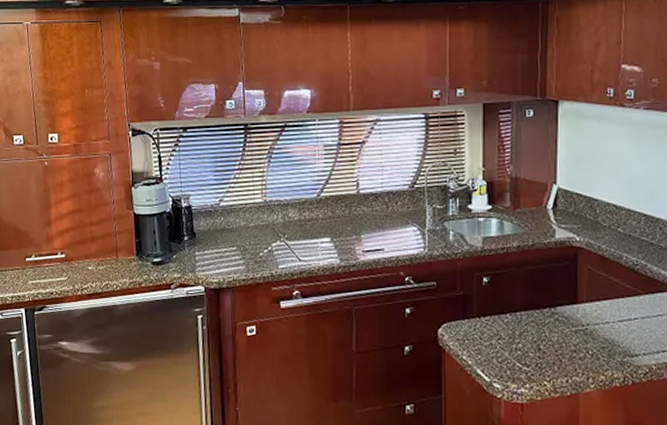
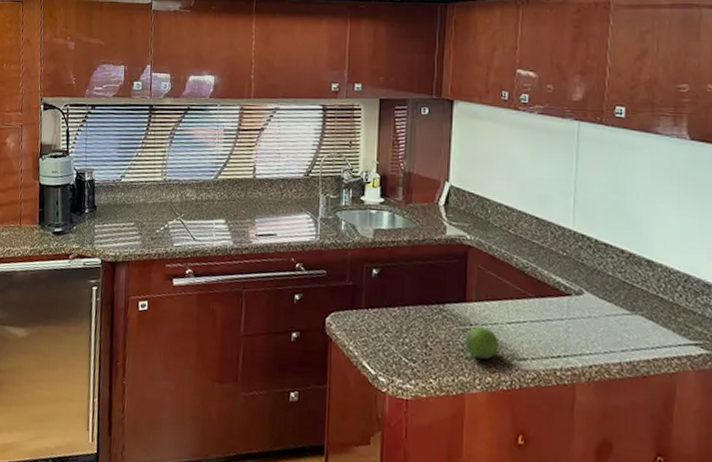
fruit: none [577,327,611,358] -> present [465,326,499,360]

